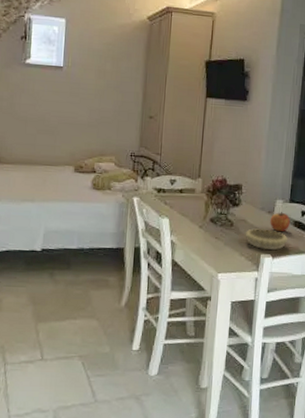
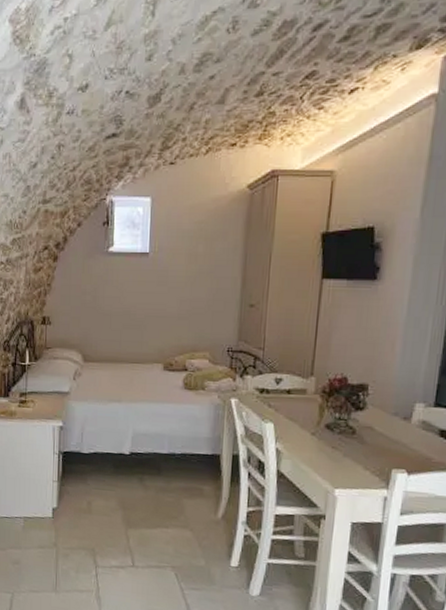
decorative bowl: present [245,228,288,250] -> none [371,438,431,465]
apple: present [270,211,291,232] -> none [406,417,435,443]

